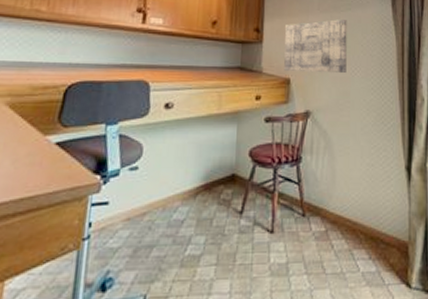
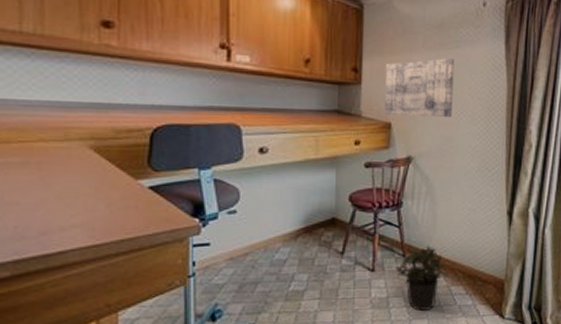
potted plant: none [294,204,350,279] -> present [395,245,449,311]

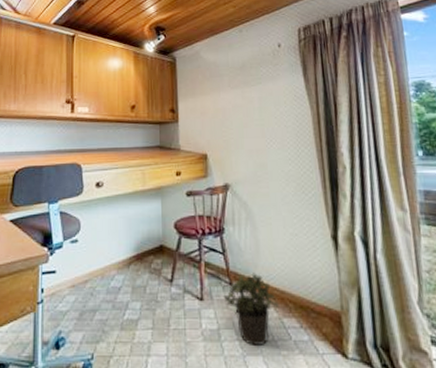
wall art: present [384,57,455,118] -> none [198,93,262,148]

